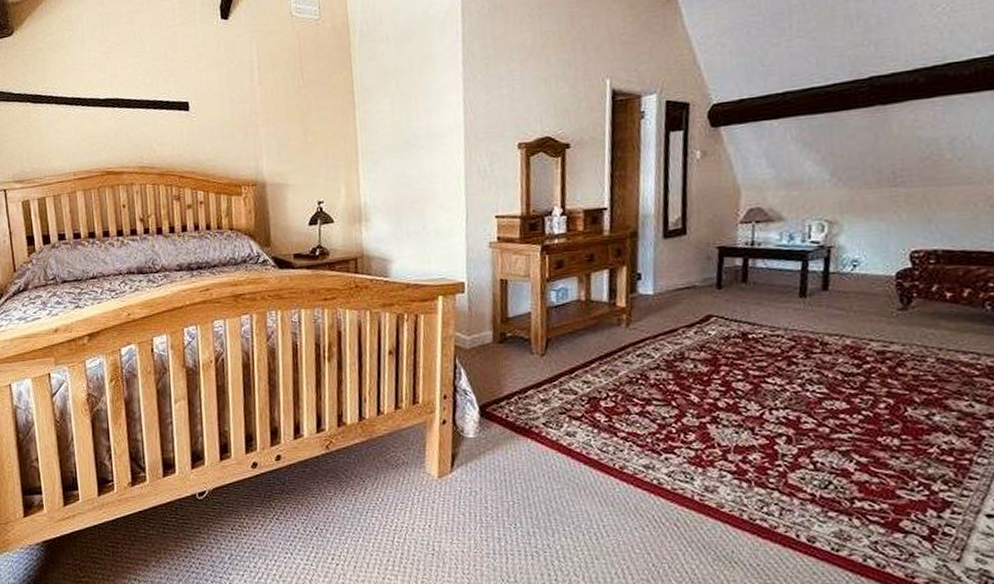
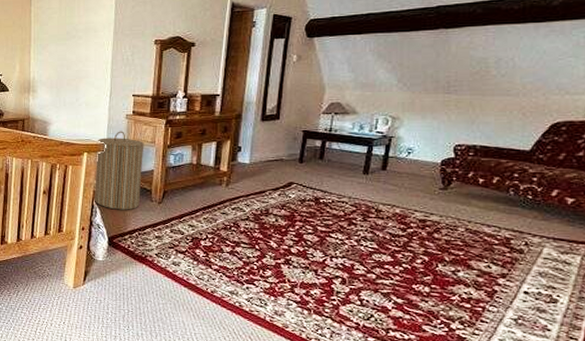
laundry hamper: none [454,264,517,369] -> present [95,131,144,210]

